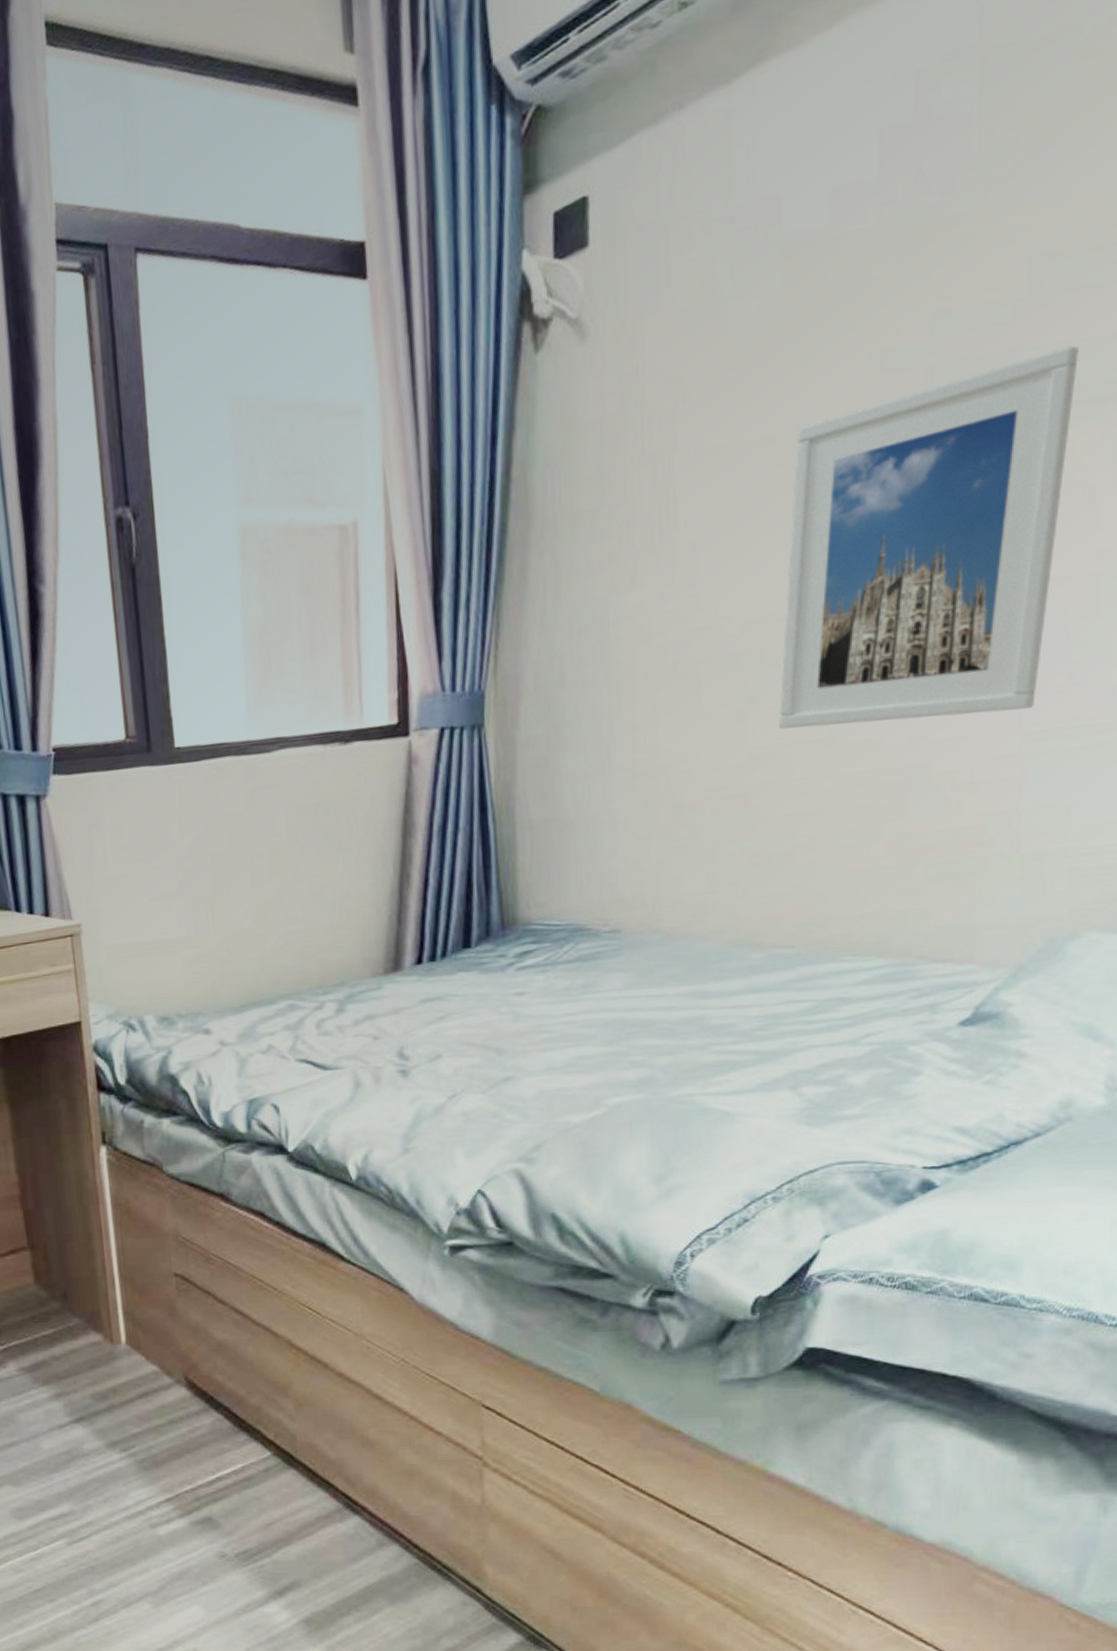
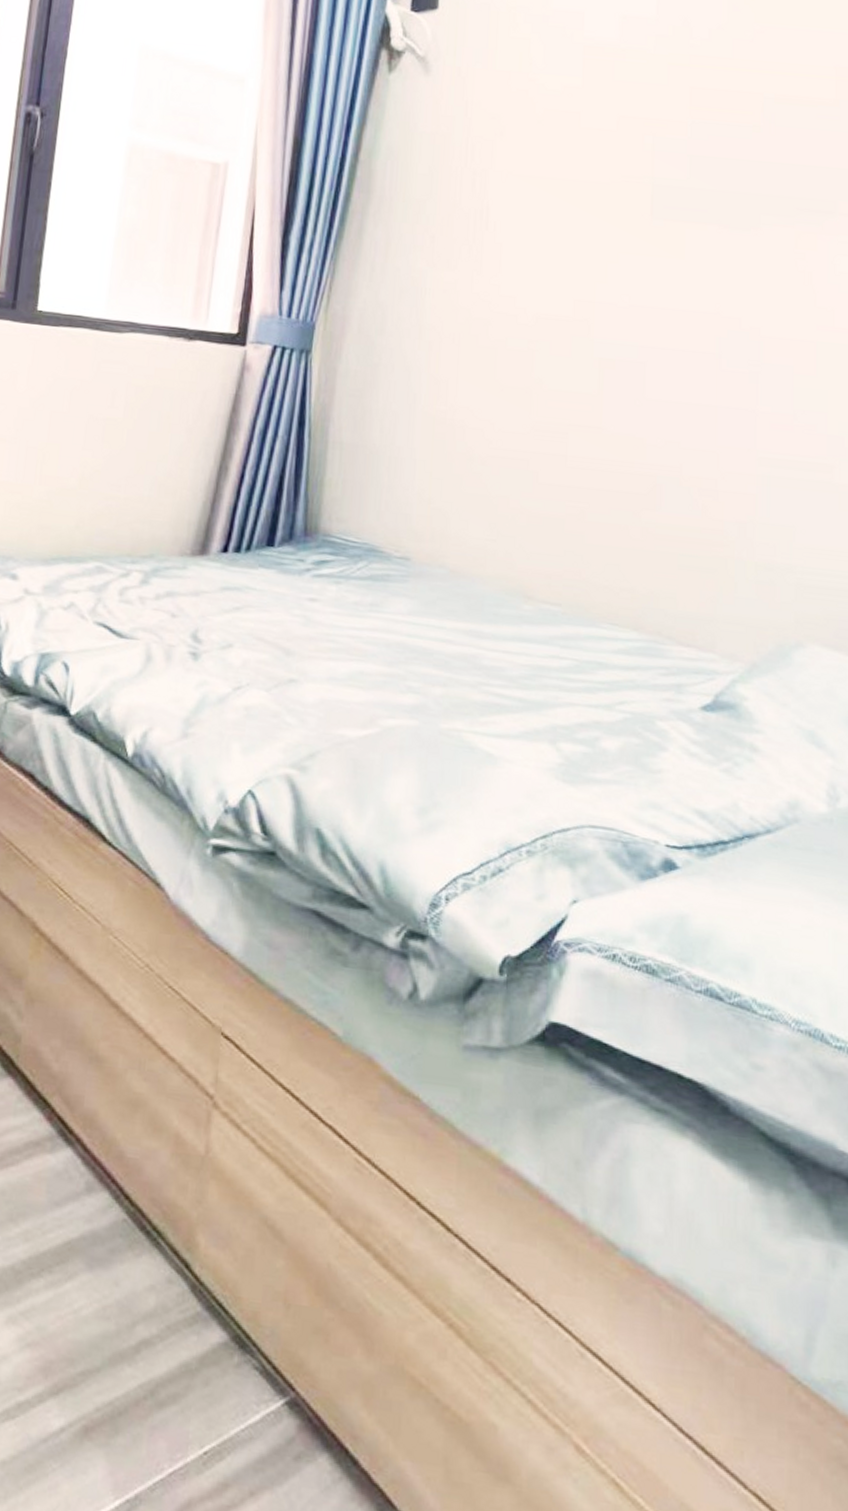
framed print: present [779,345,1079,729] -> none [559,167,800,439]

